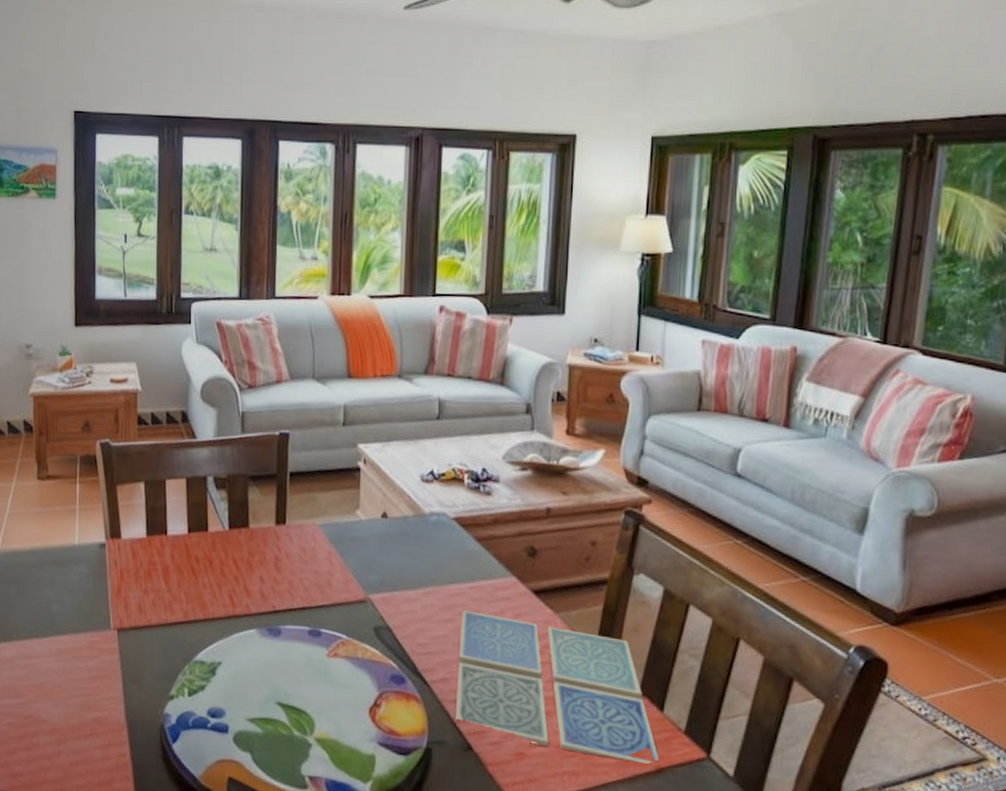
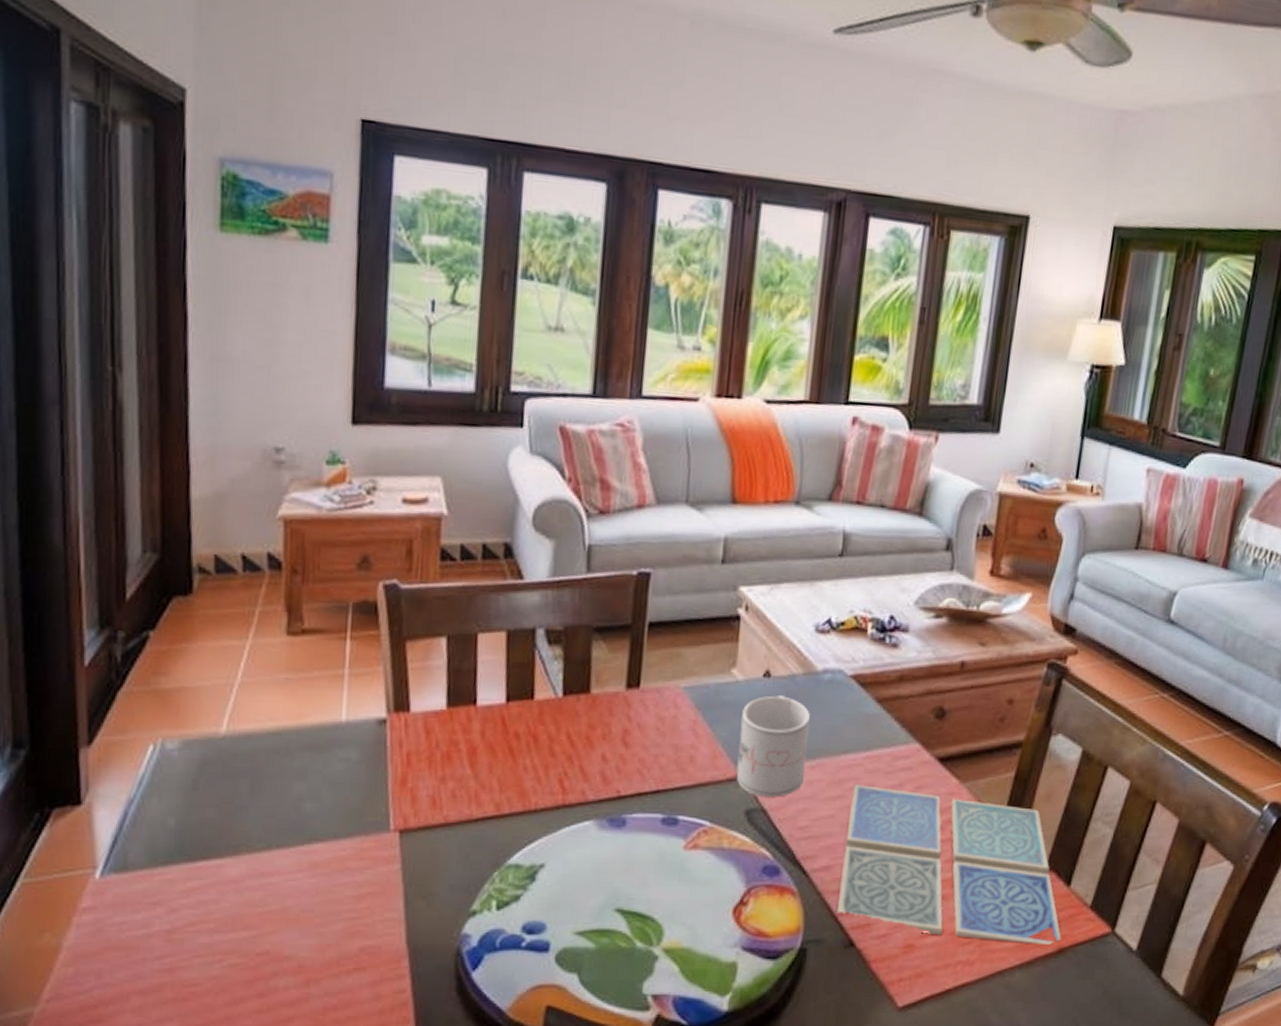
mug: none [364,533,422,618] -> present [736,695,810,797]

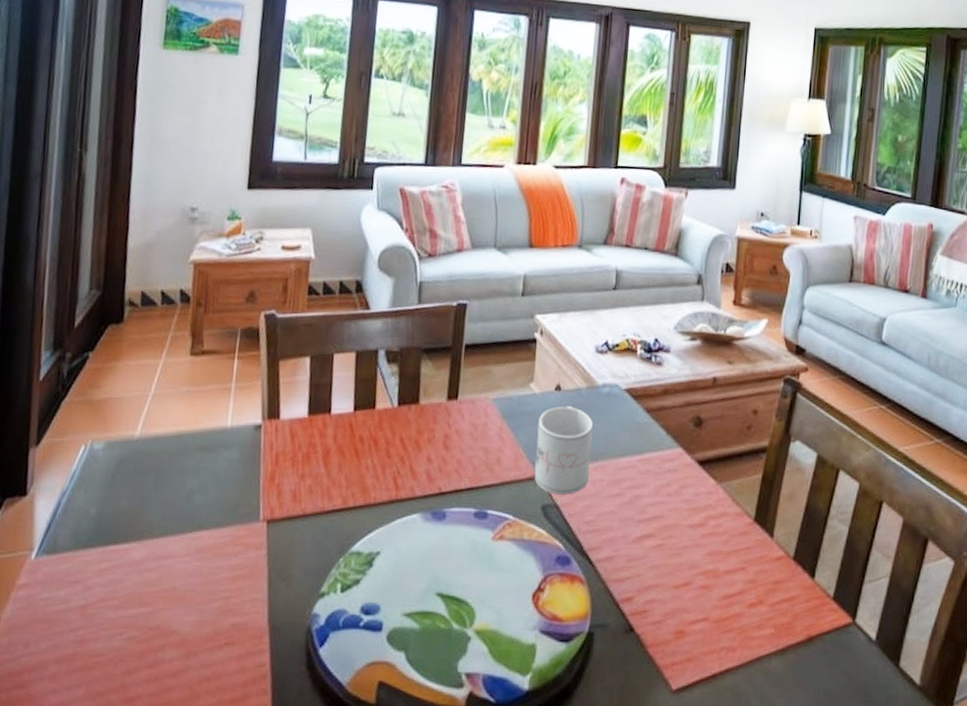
drink coaster: present [837,785,1062,945] -> none [619,484,810,633]

